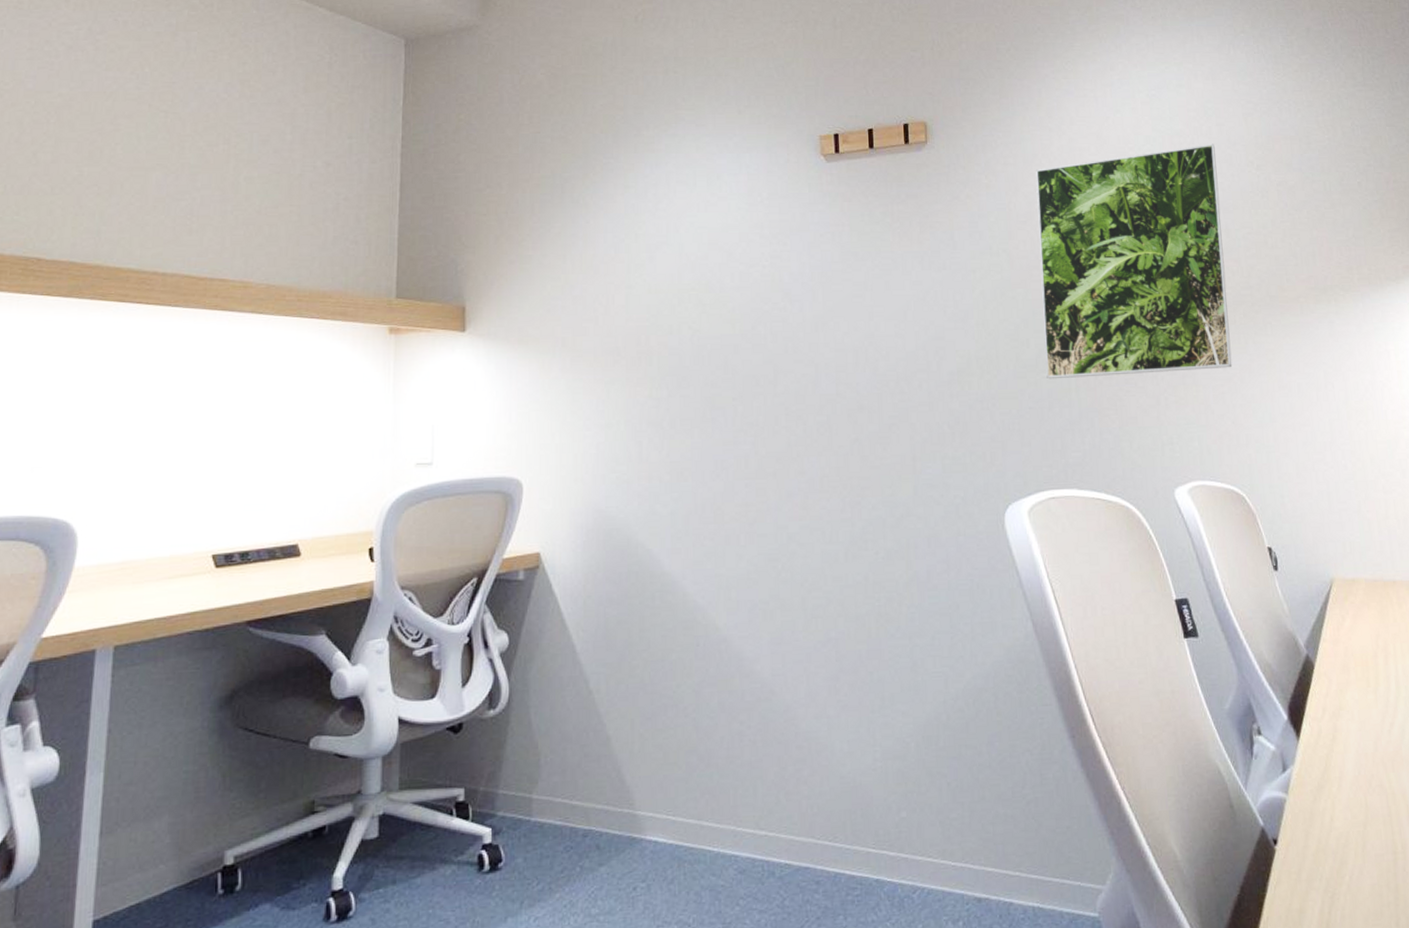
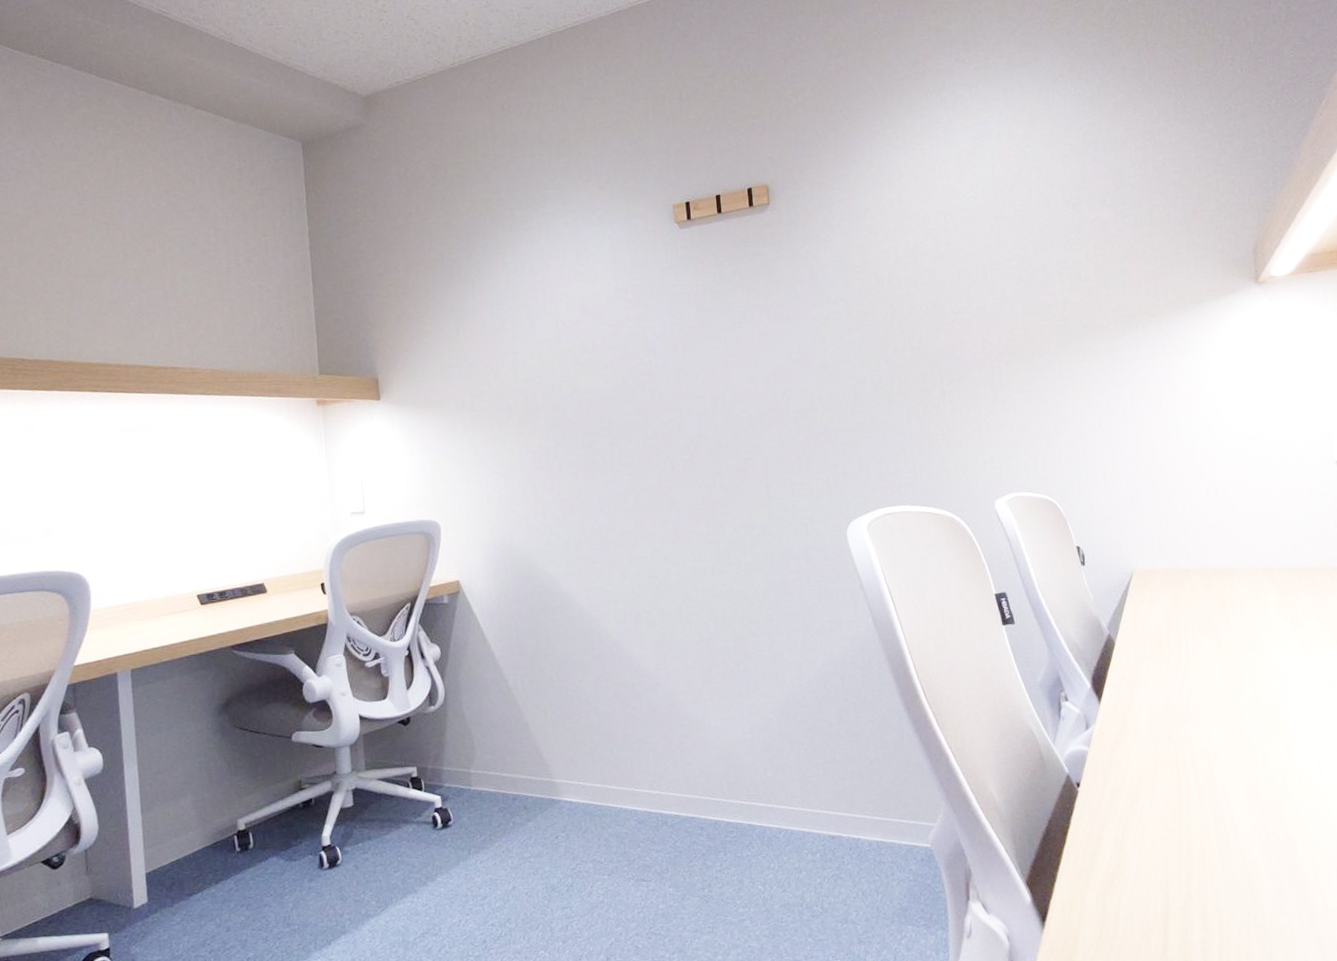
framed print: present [1035,143,1233,380] -> none [868,186,1047,412]

